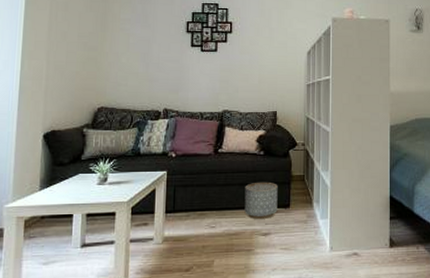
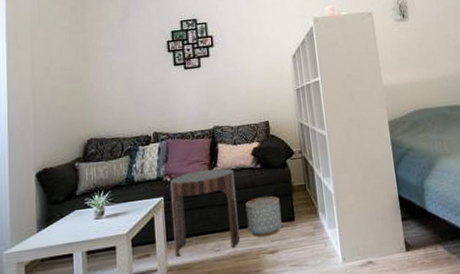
side table: none [173,150,237,229] -> present [170,168,240,257]

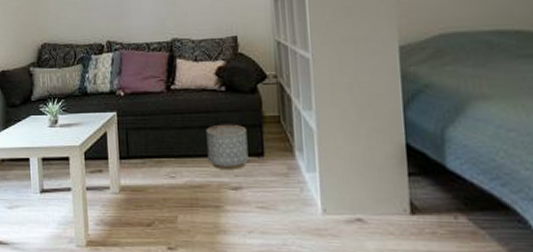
side table: present [170,168,240,257] -> none [124,86,198,177]

